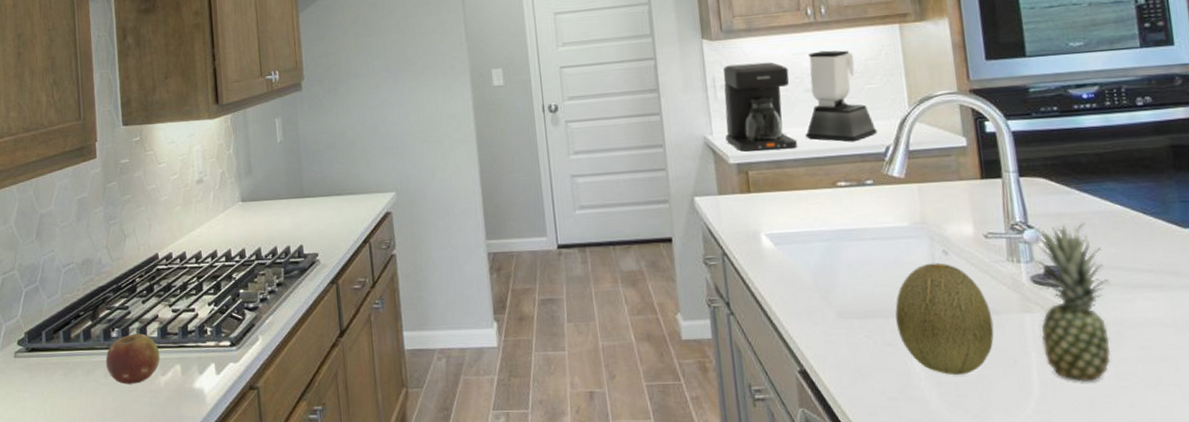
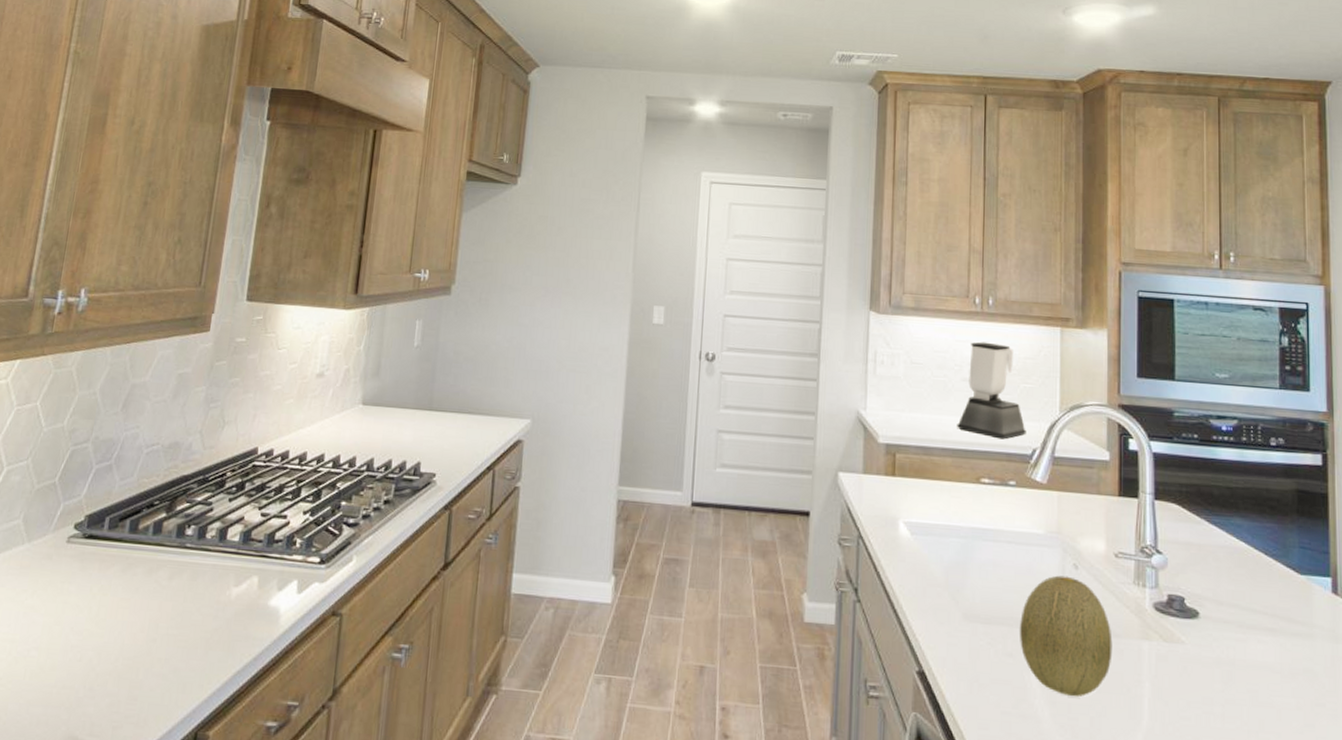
fruit: present [105,333,160,384] -> none [172,534,238,592]
coffee maker: present [723,62,797,152] -> none [878,341,950,438]
fruit: present [1029,223,1111,382] -> none [1156,550,1226,720]

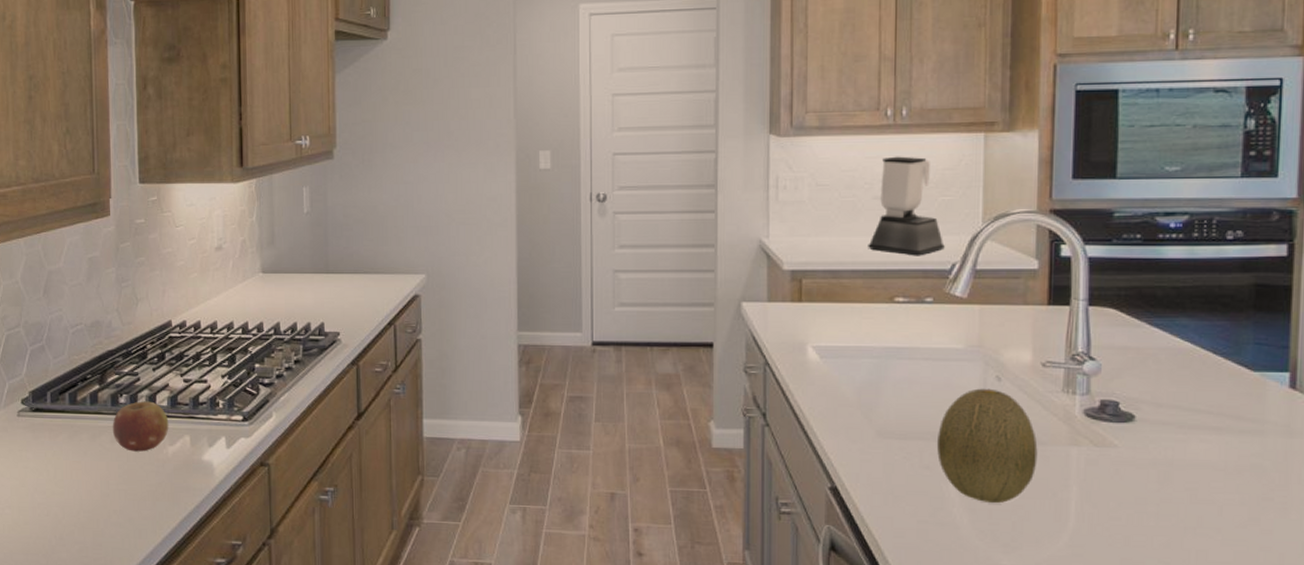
fruit: none [172,534,238,592] -> present [112,401,169,452]

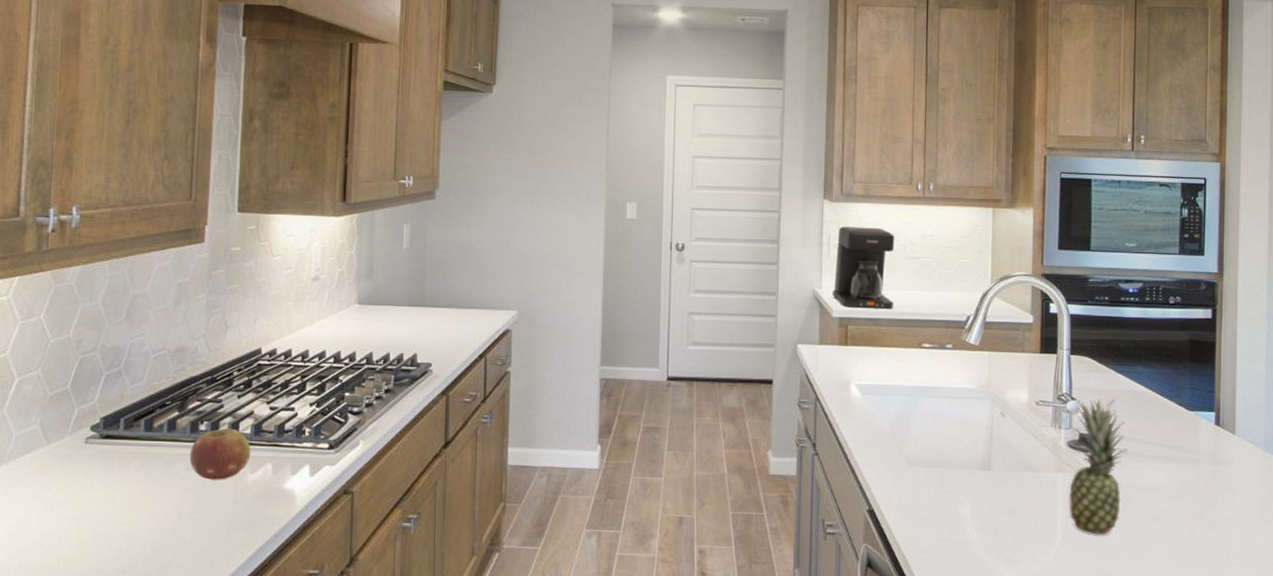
coffee maker: none [782,164,859,259] -> present [832,226,895,310]
blender: present [868,156,945,256] -> none [901,223,962,309]
fruit: present [936,388,1038,503] -> none [954,423,1033,522]
fruit: none [1084,356,1166,519] -> present [1068,397,1128,535]

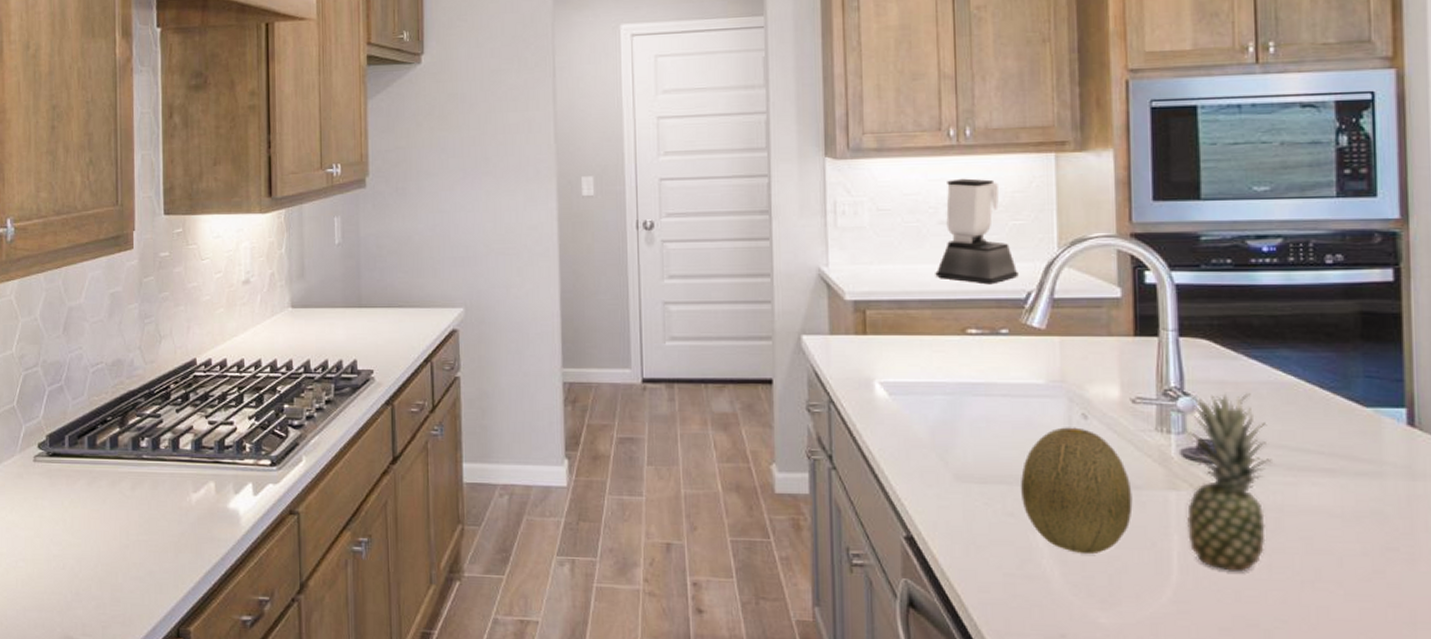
fruit: present [189,428,251,480] -> none [133,445,193,499]
coffee maker: present [832,226,895,310] -> none [843,187,924,289]
blender: none [901,223,962,309] -> present [935,178,1019,285]
fruit: none [954,423,1033,522] -> present [1020,427,1133,553]

